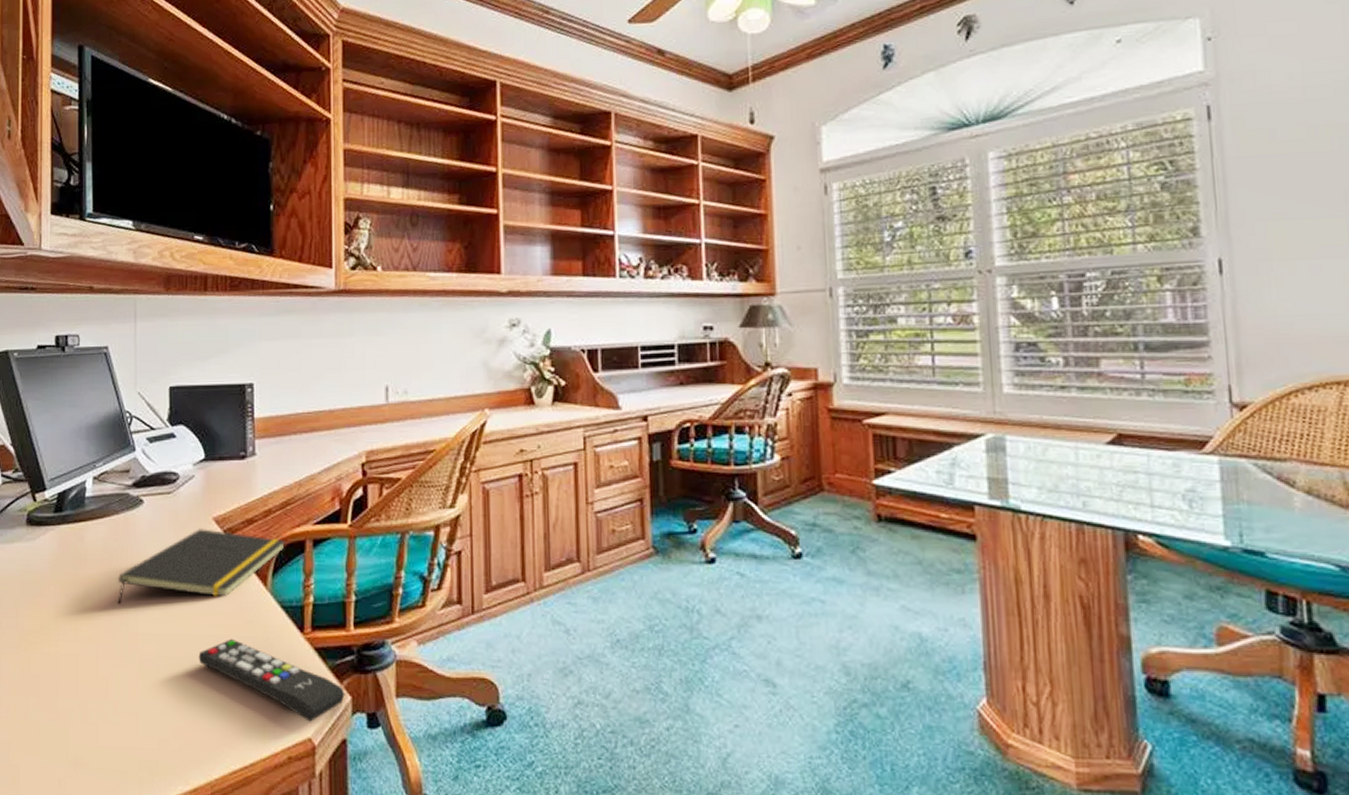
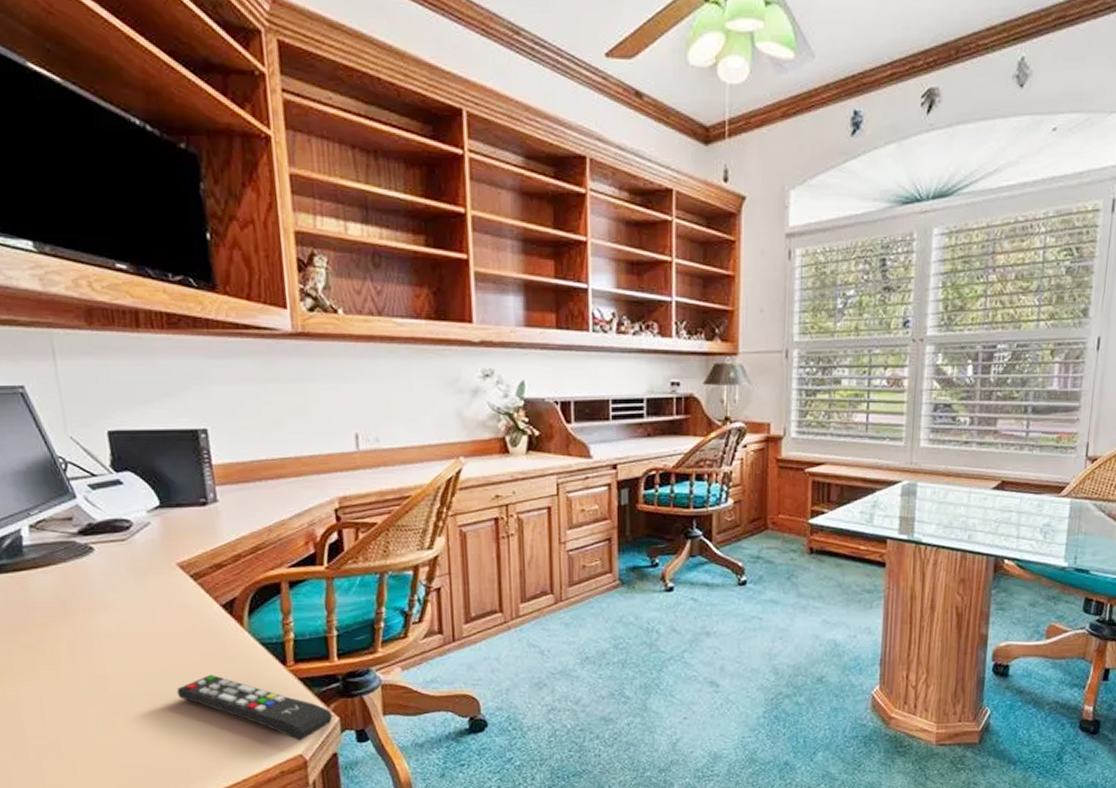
notepad: present [117,529,286,604] -> none [74,574,260,649]

